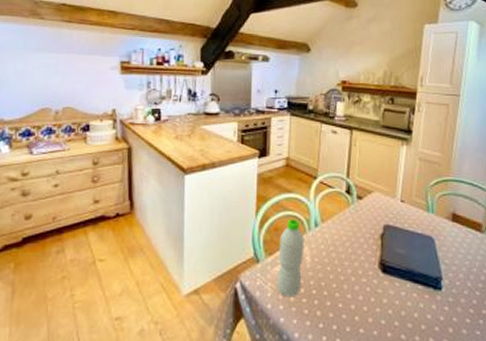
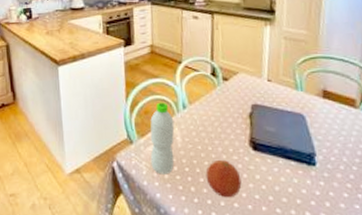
fruit: none [333,283,369,323] -> present [205,160,242,198]

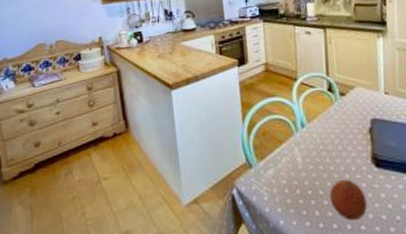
water bottle: present [150,102,175,175] -> none [268,121,297,200]

